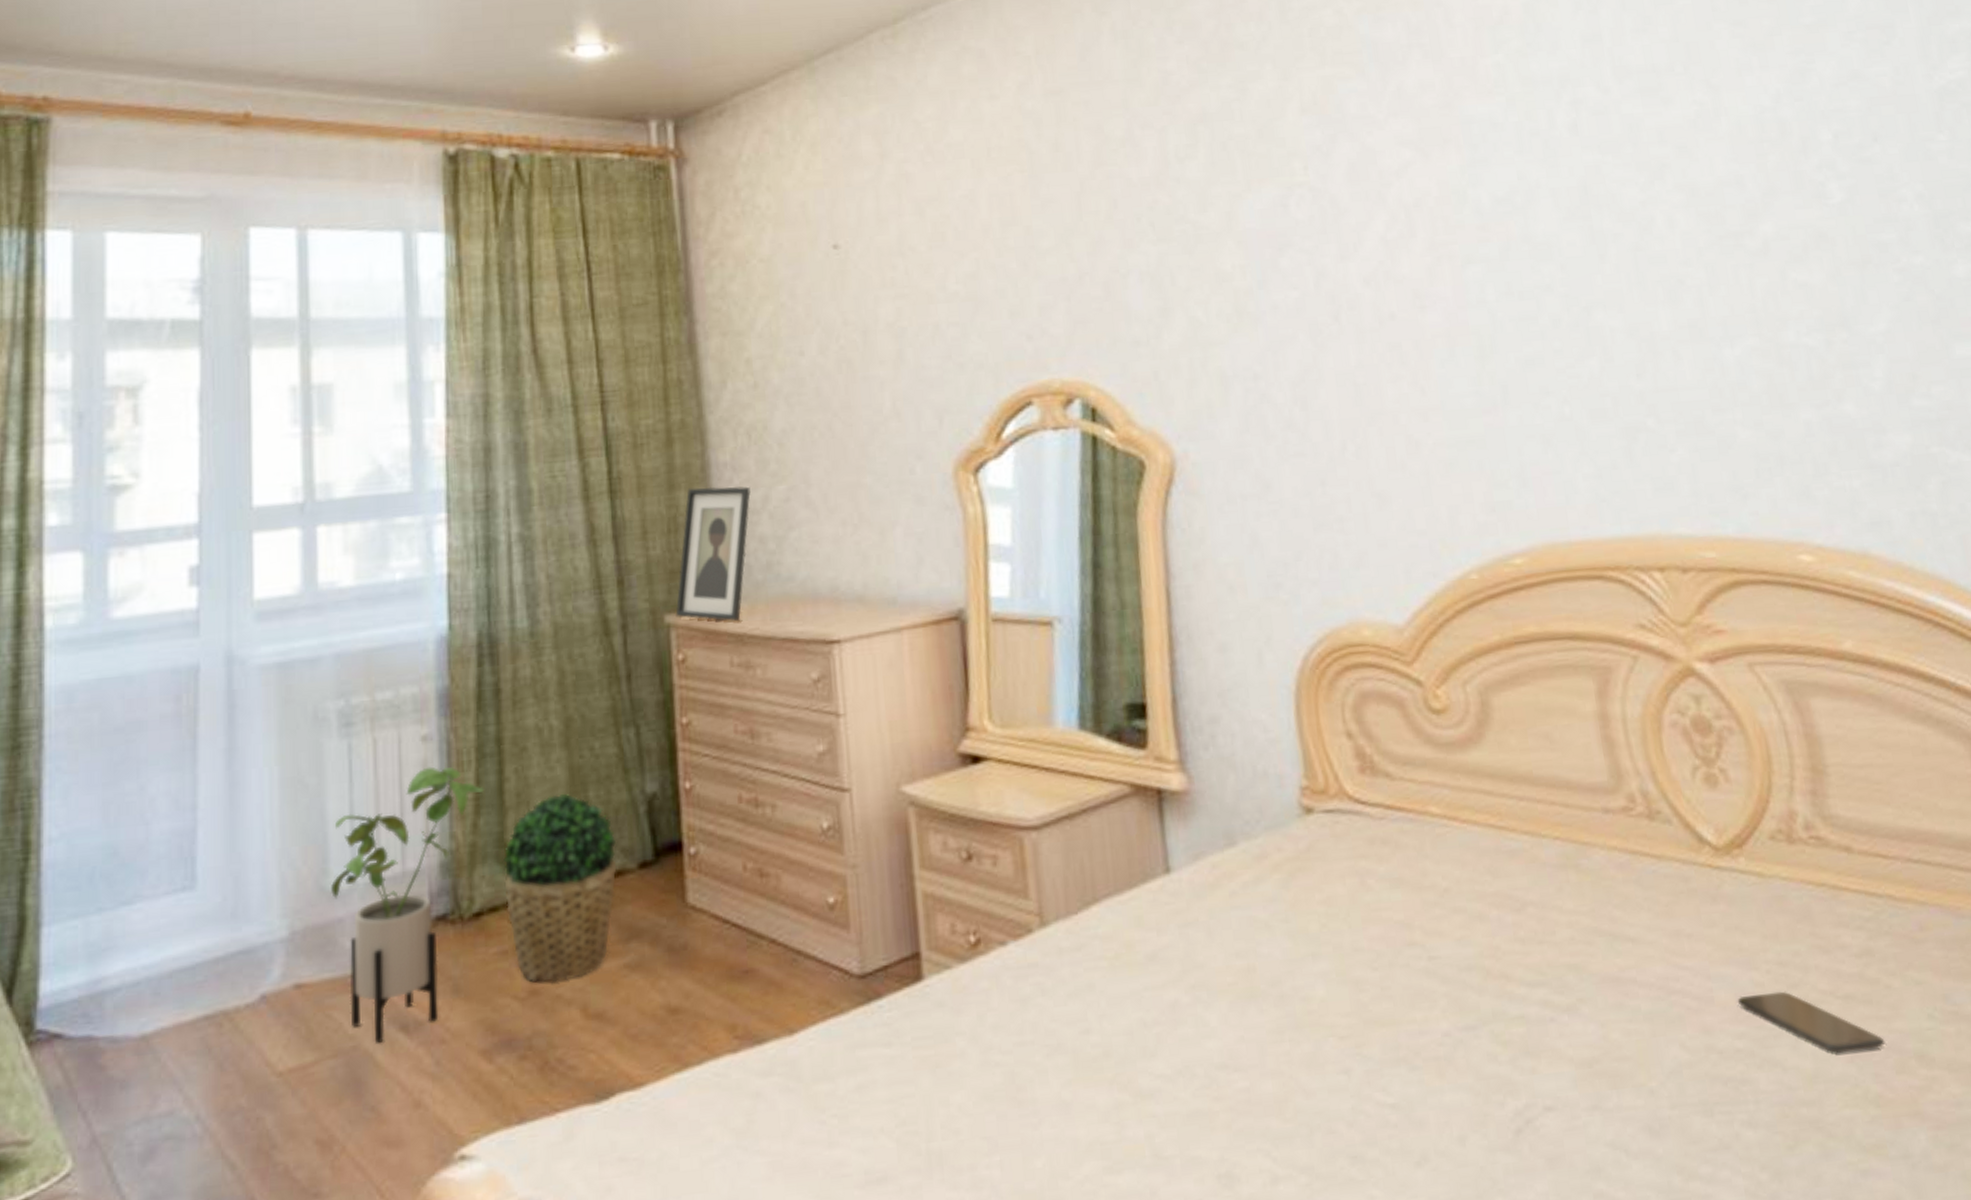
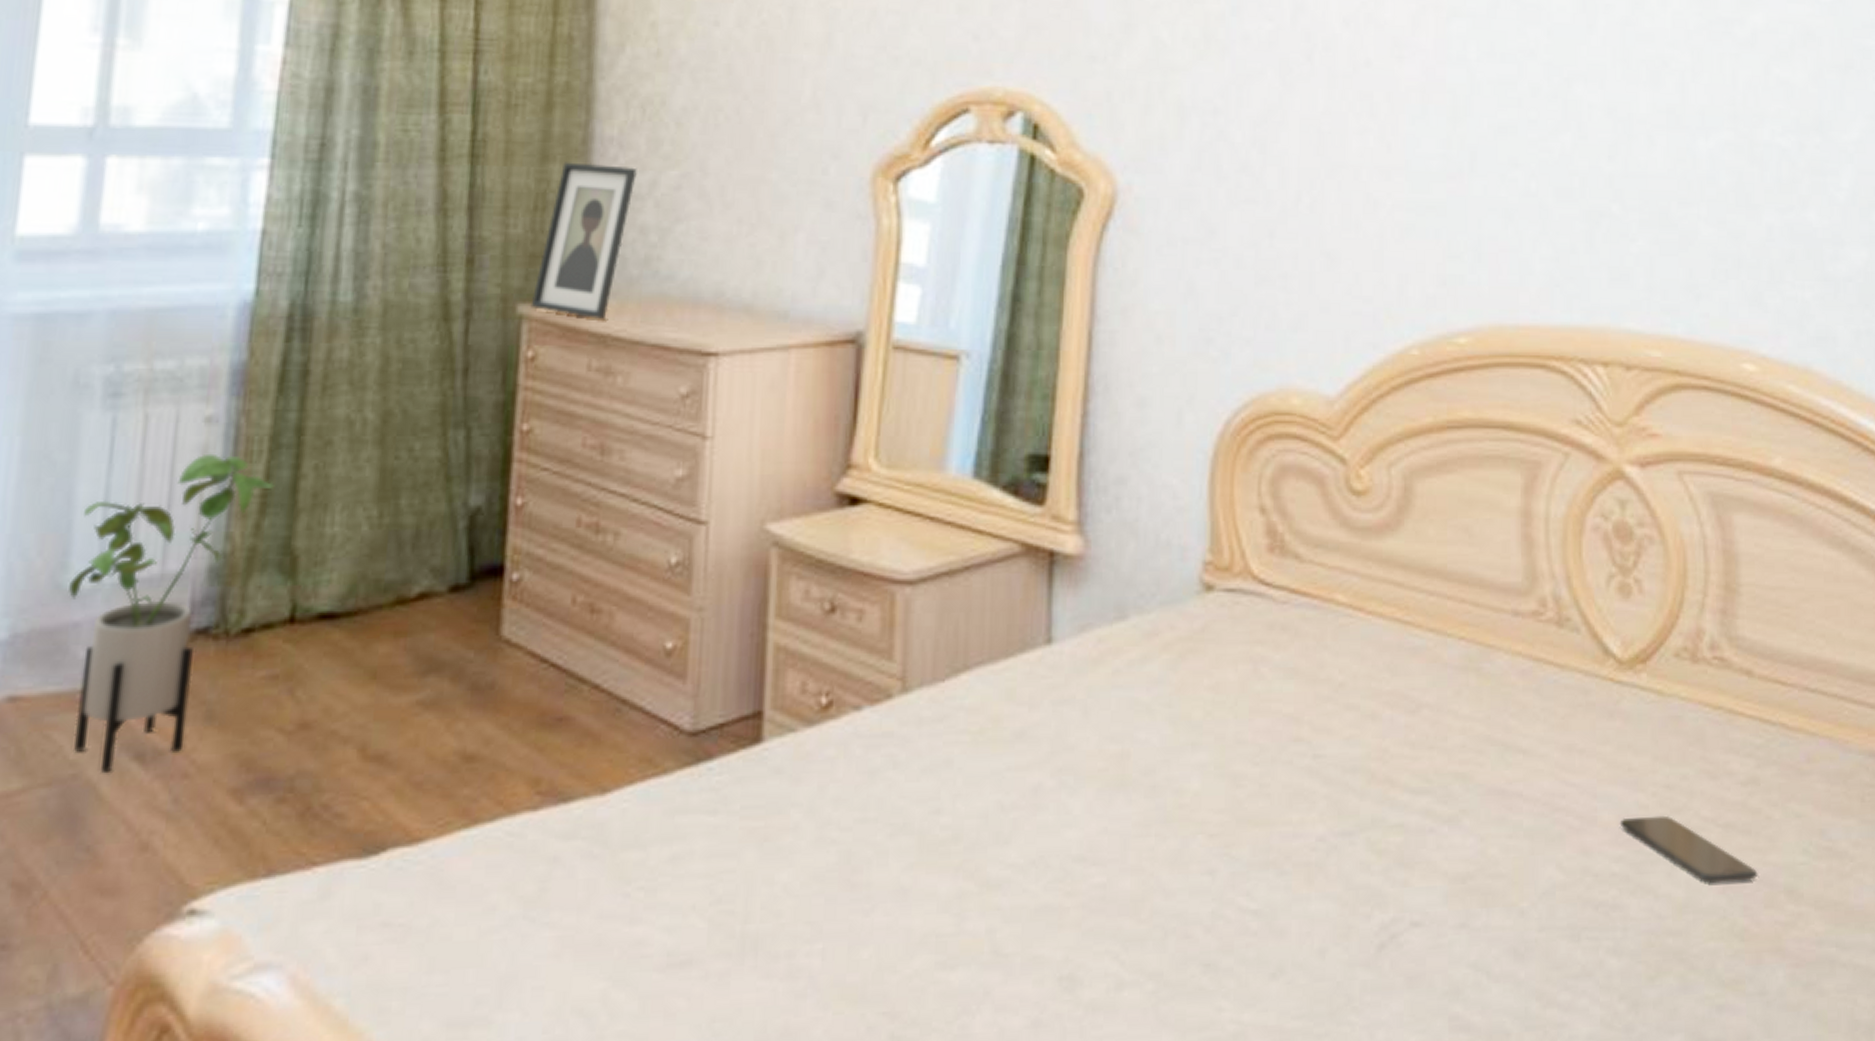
potted plant: present [503,793,617,983] -> none [284,498,427,715]

